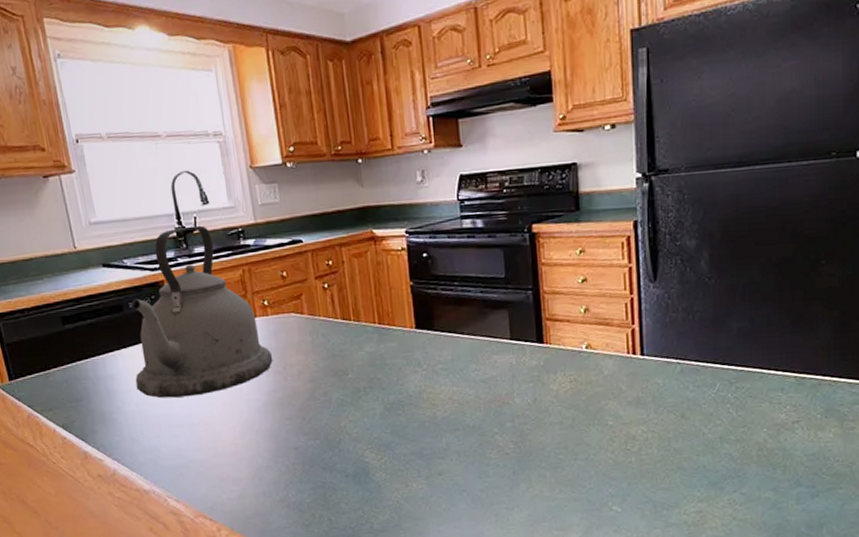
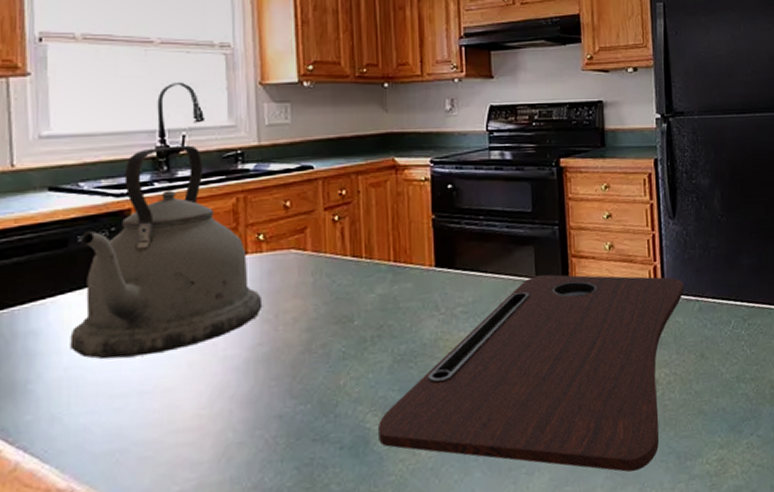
cutting board: none [375,336,665,516] -> present [378,274,685,472]

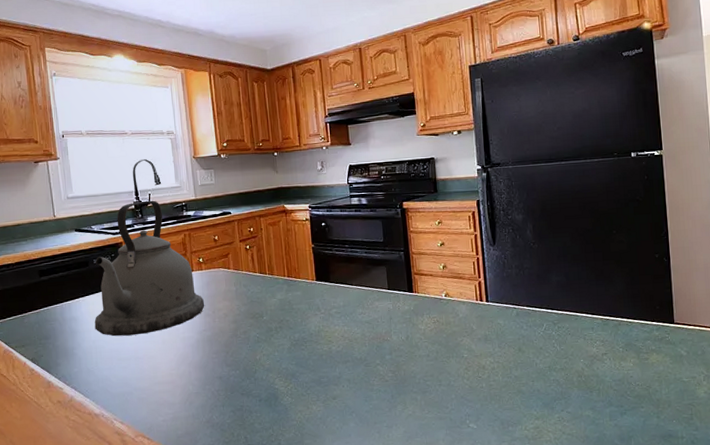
cutting board: present [378,274,685,472] -> none [283,287,504,432]

